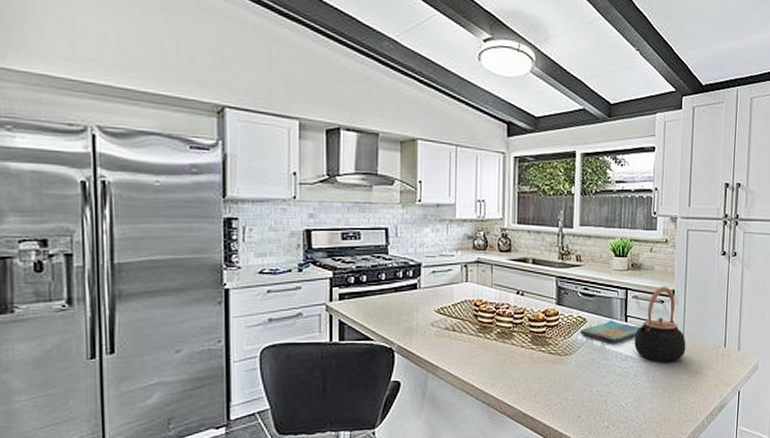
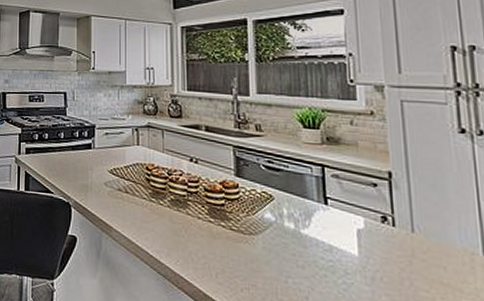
dish towel: present [579,320,640,344] -> none [265,200,346,229]
teapot: present [634,287,686,363] -> none [339,167,419,265]

